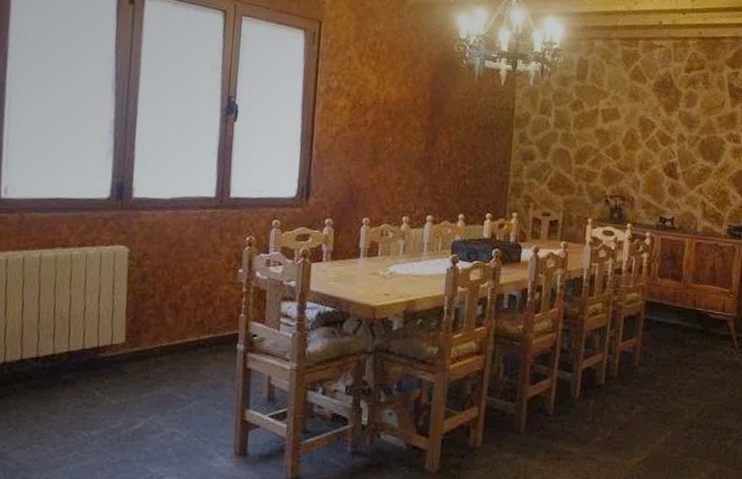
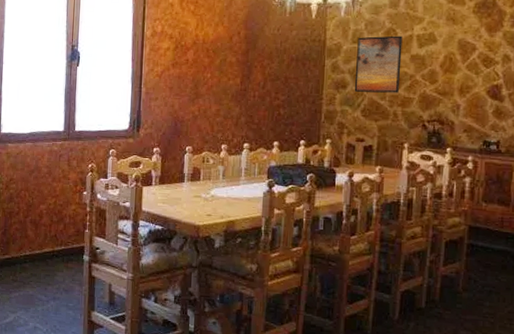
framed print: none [541,108,589,167] -> present [354,35,403,93]

